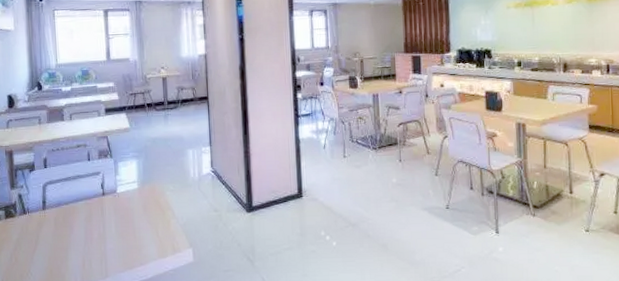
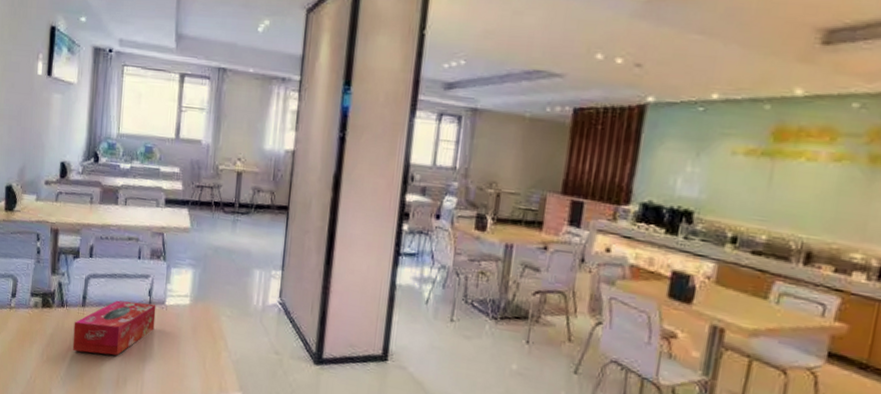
tissue box: none [37,194,110,249] -> present [72,300,156,356]

